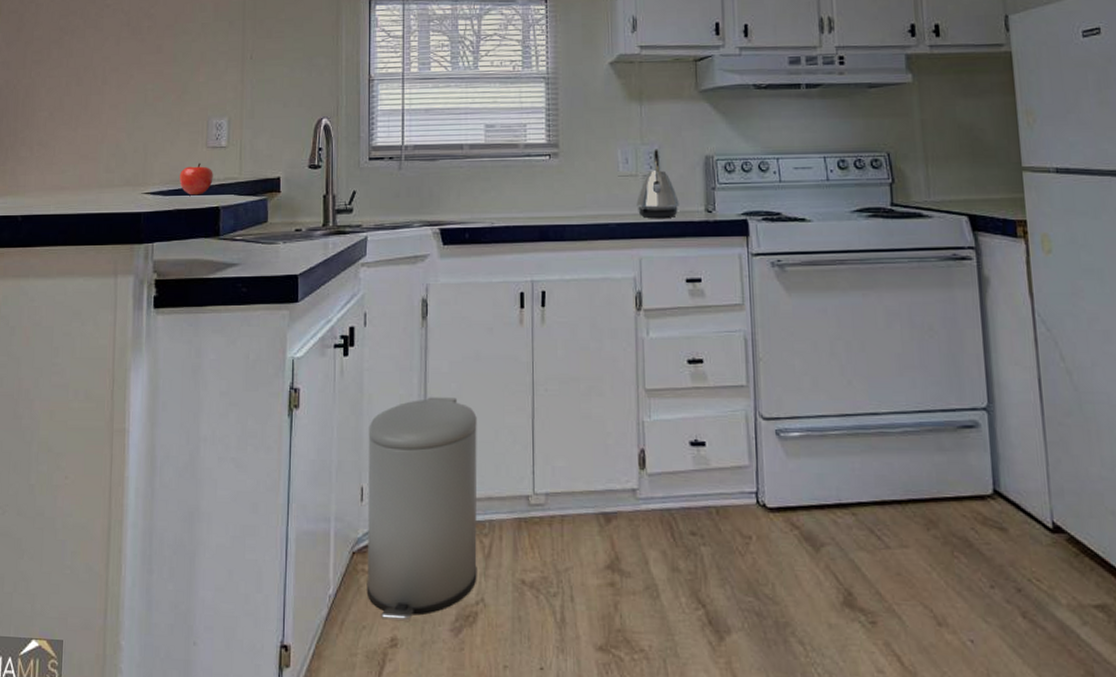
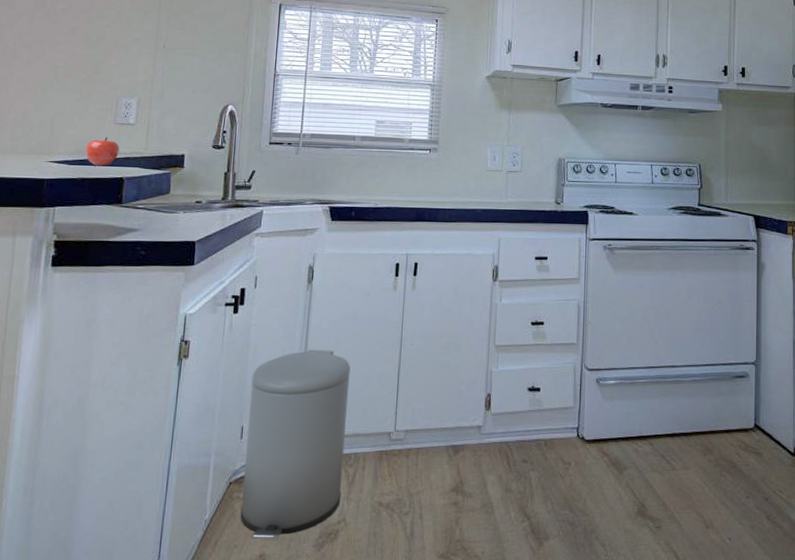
kettle: present [636,149,679,219] -> none [500,150,535,208]

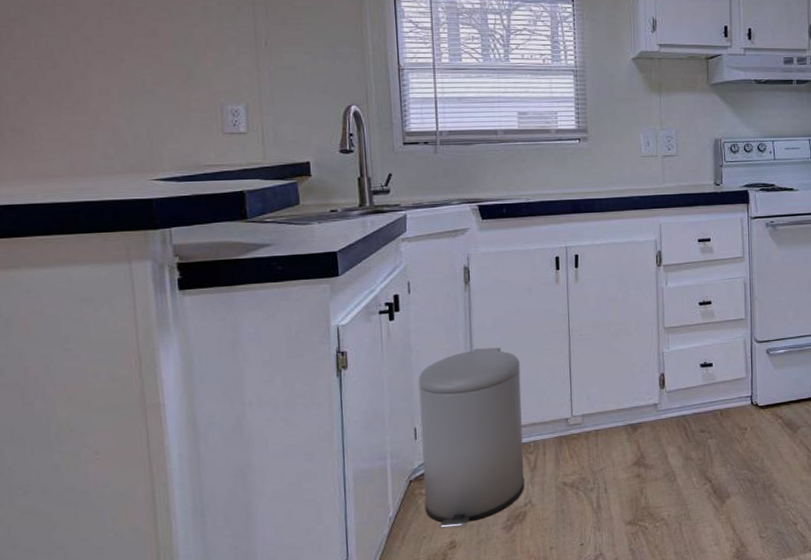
fruit: present [85,137,120,166] -> none [194,148,234,181]

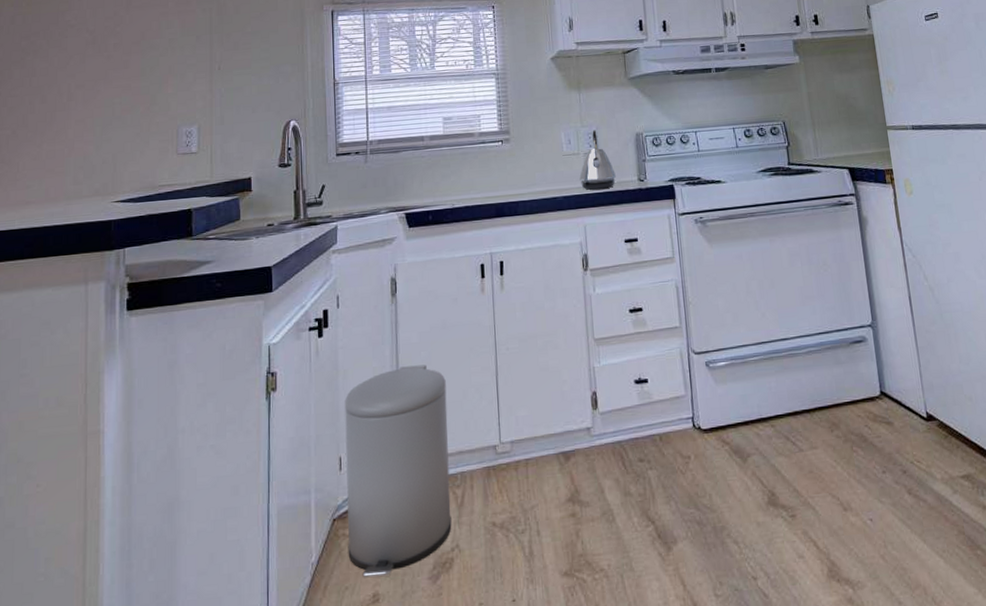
kettle: none [657,133,693,192] -> present [579,130,616,190]

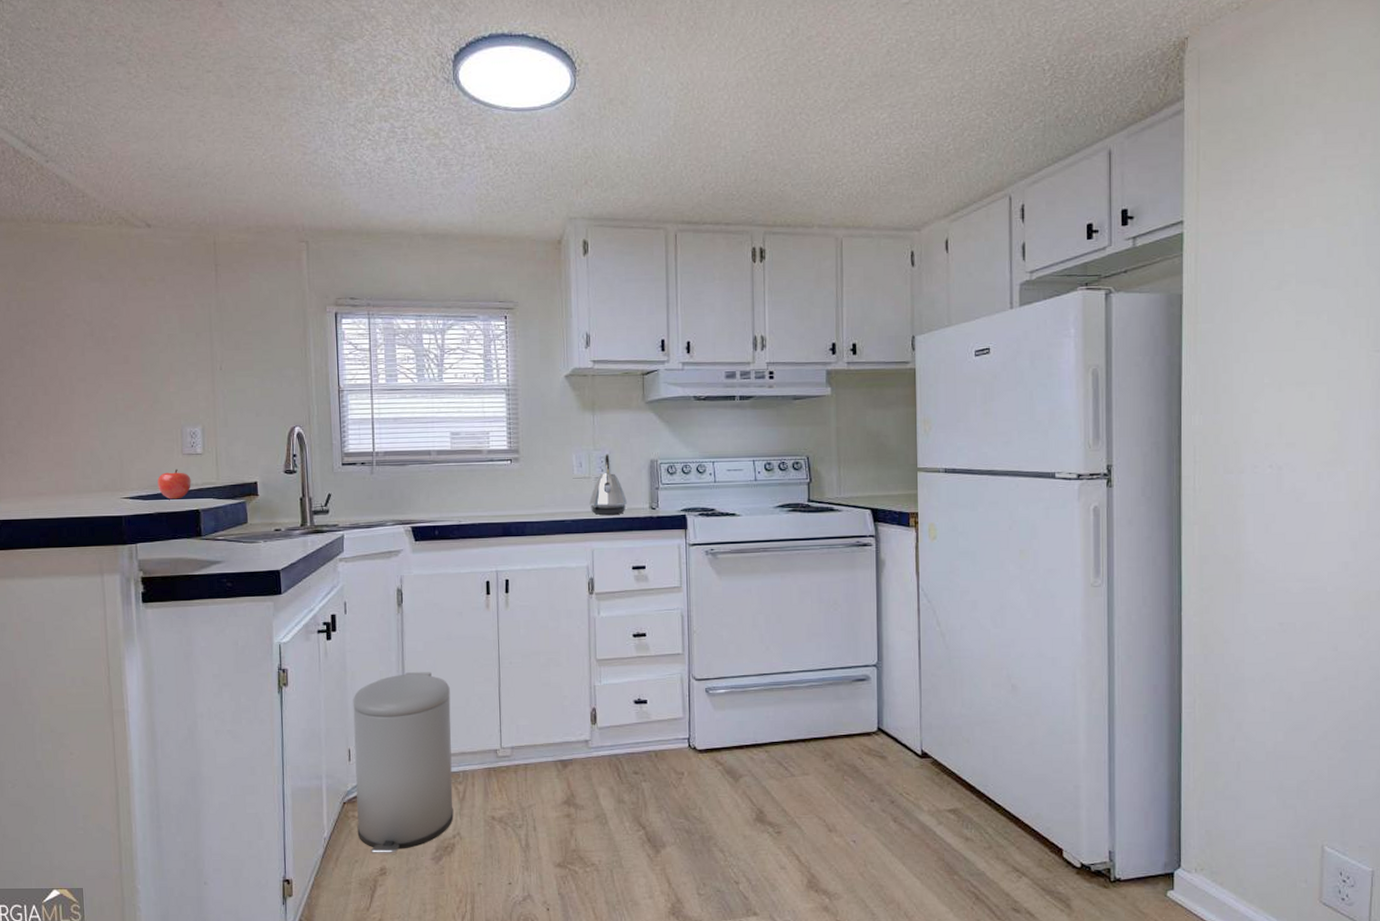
fruit: none [150,169,184,201] -> present [157,468,191,500]

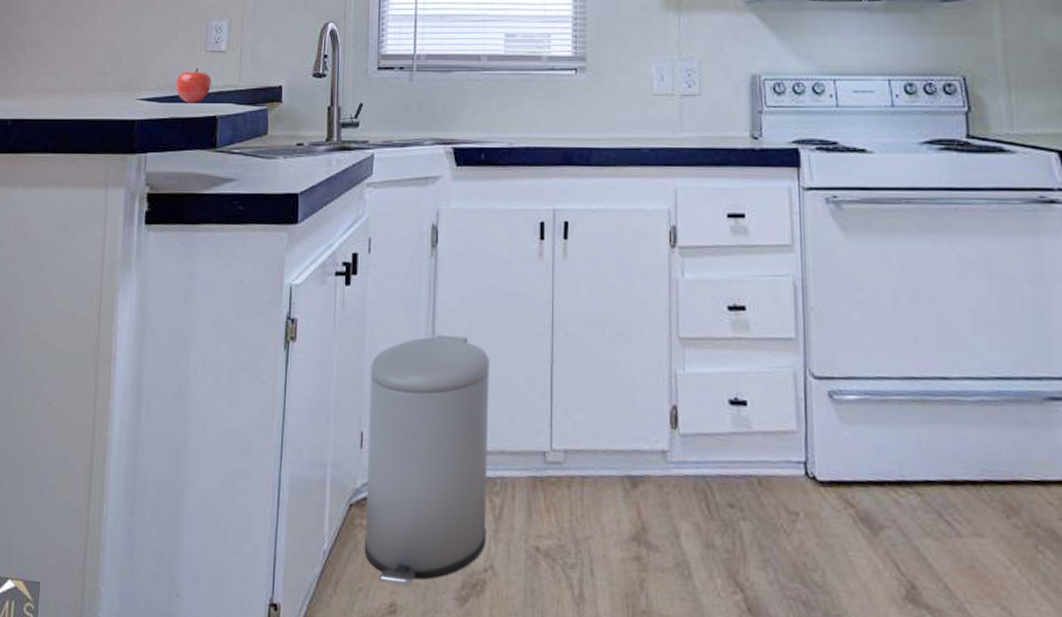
kettle: present [589,454,627,516] -> none [672,65,721,145]

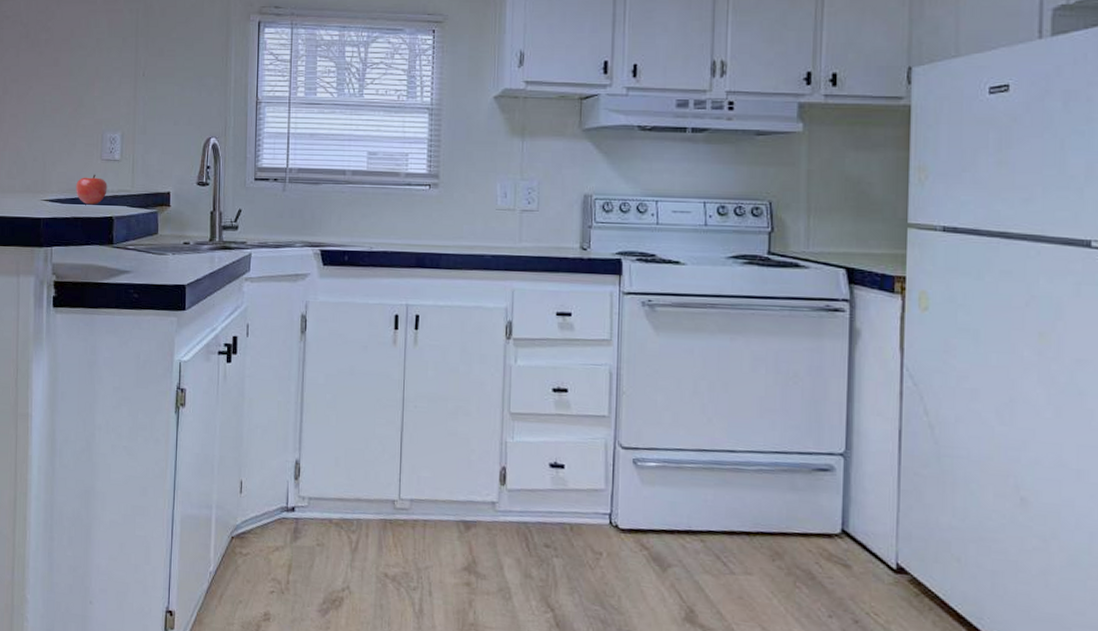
pedal bin: present [364,335,489,585] -> none [243,405,349,600]

